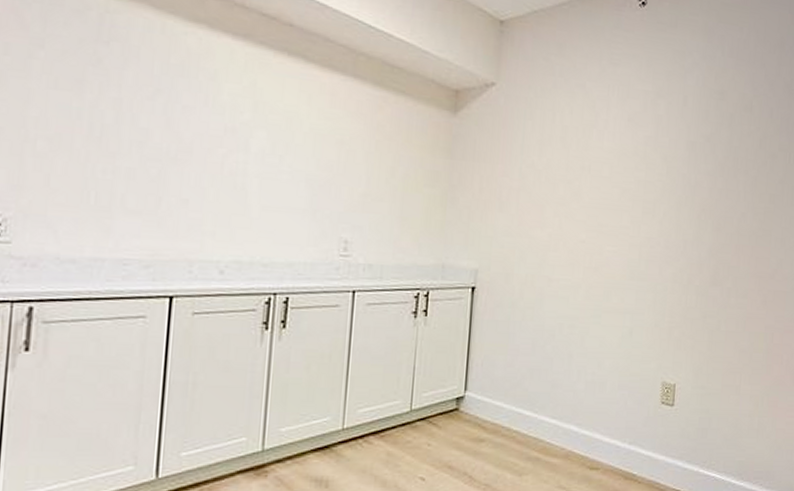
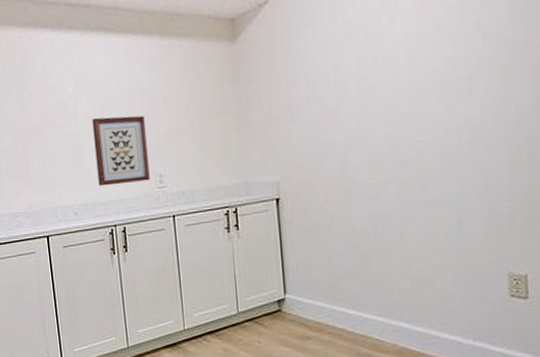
wall art: none [262,158,338,246] -> present [92,115,150,186]

